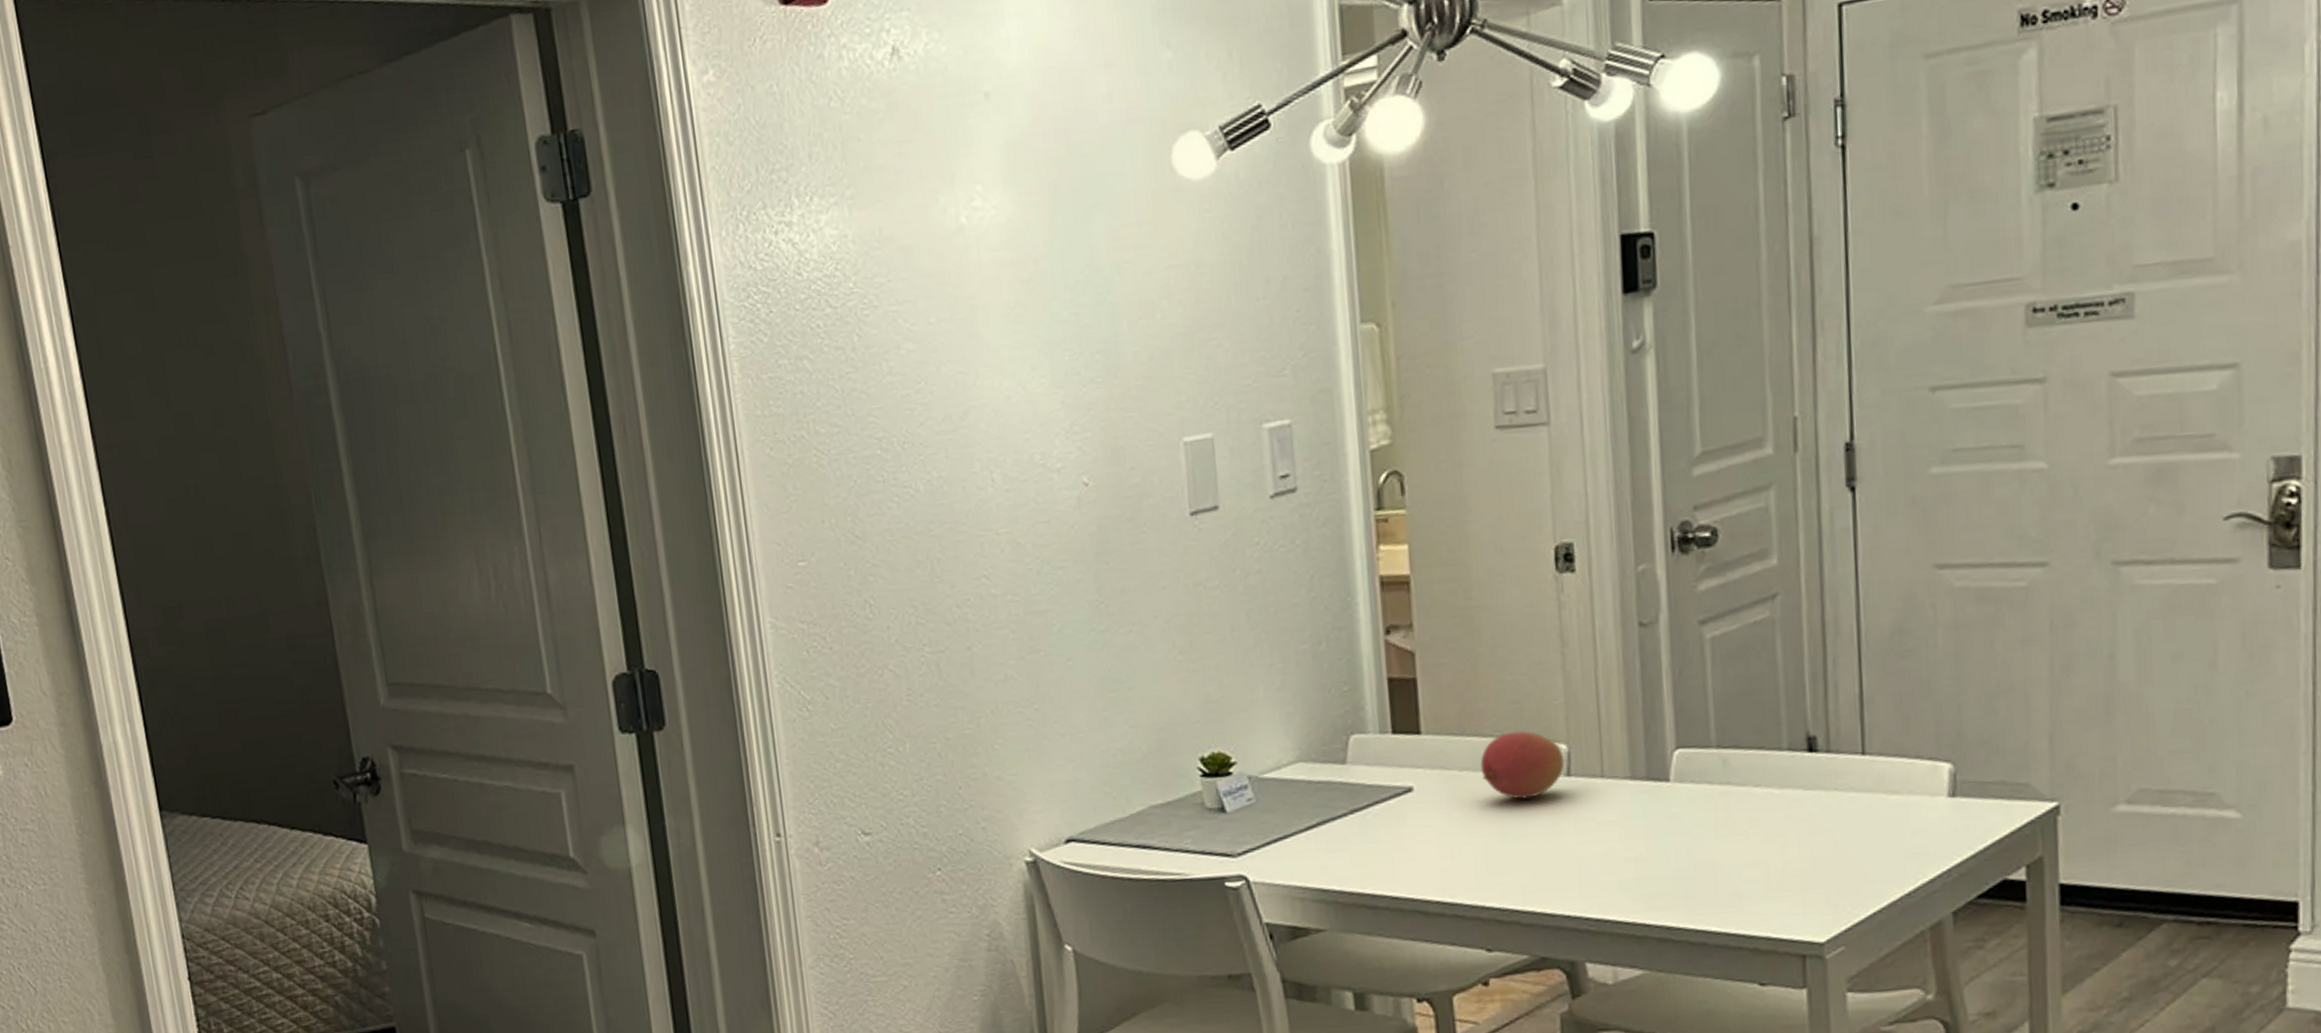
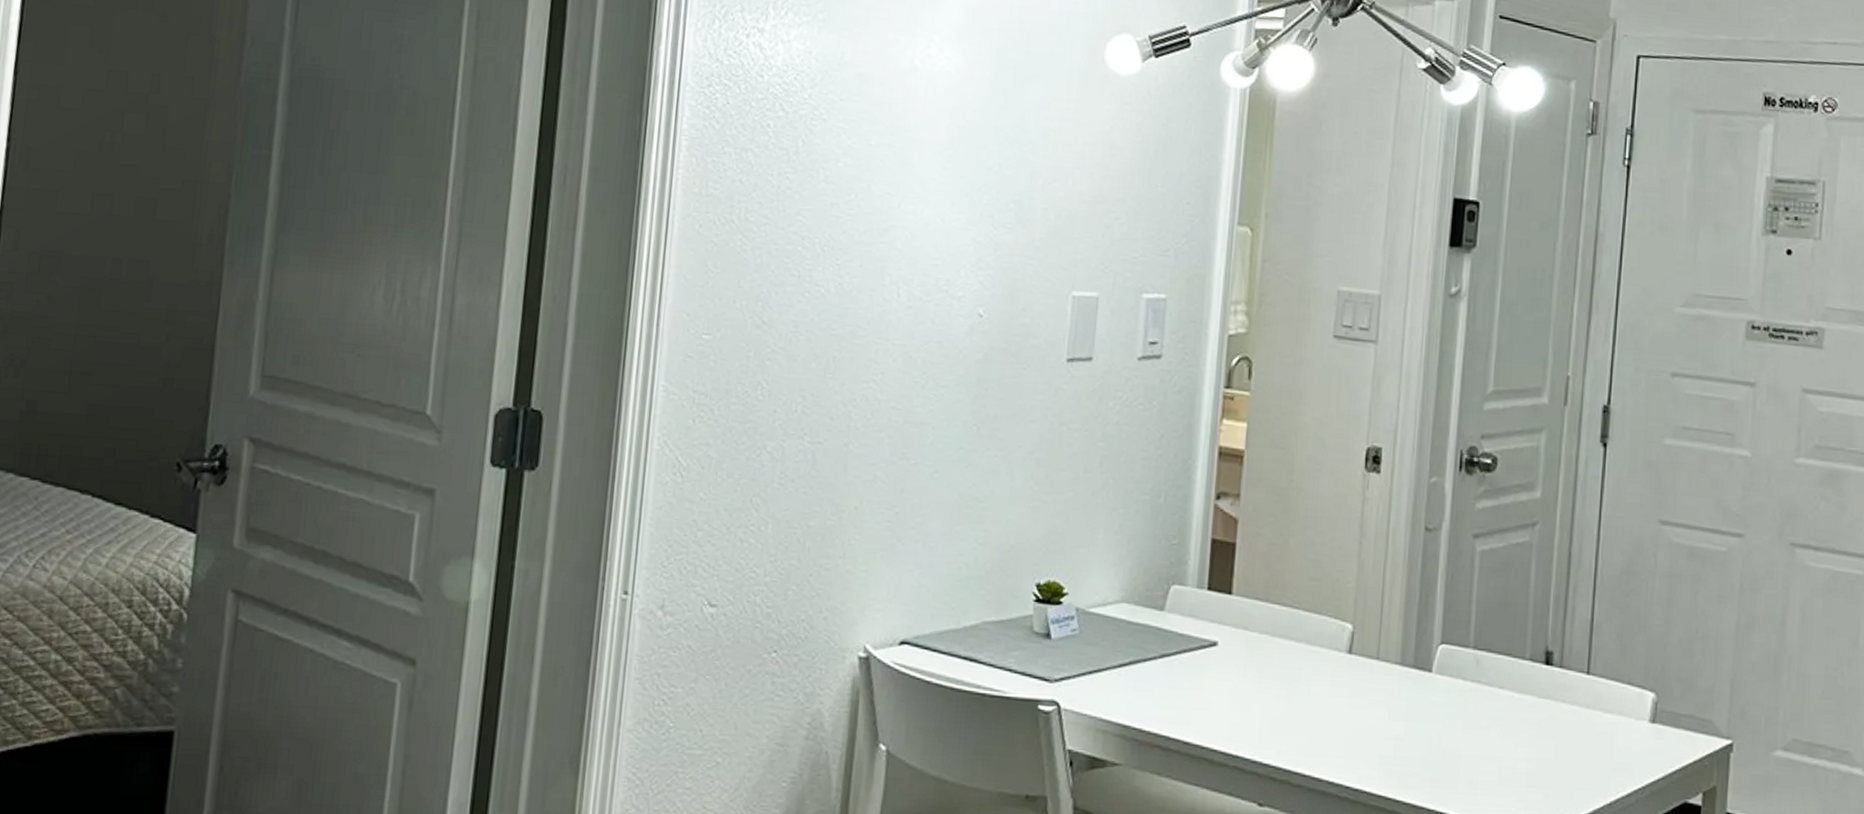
fruit: present [1480,731,1565,799] -> none [1277,605,1349,669]

